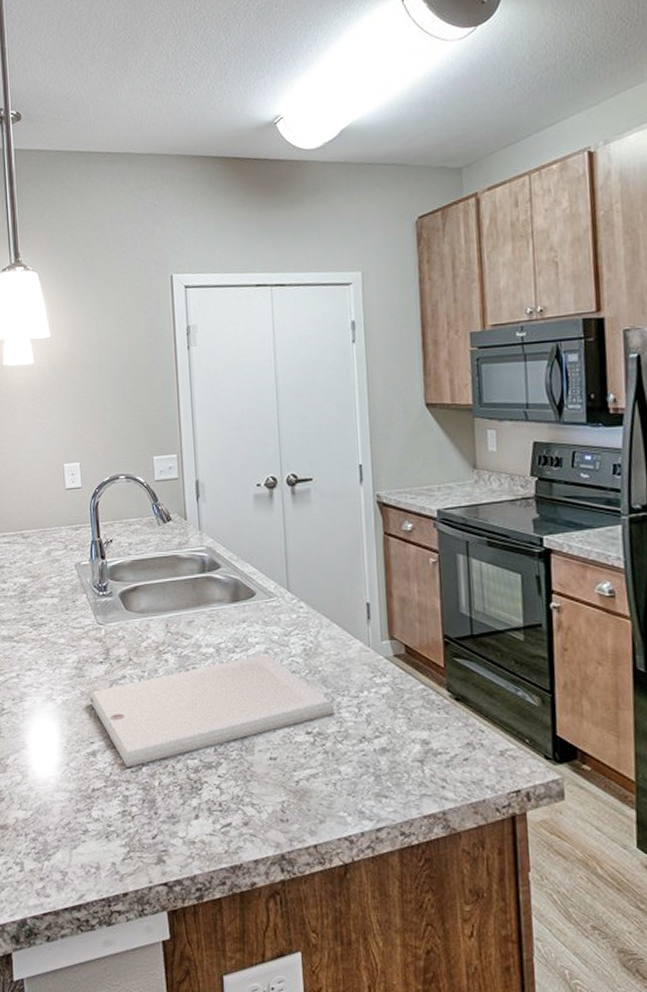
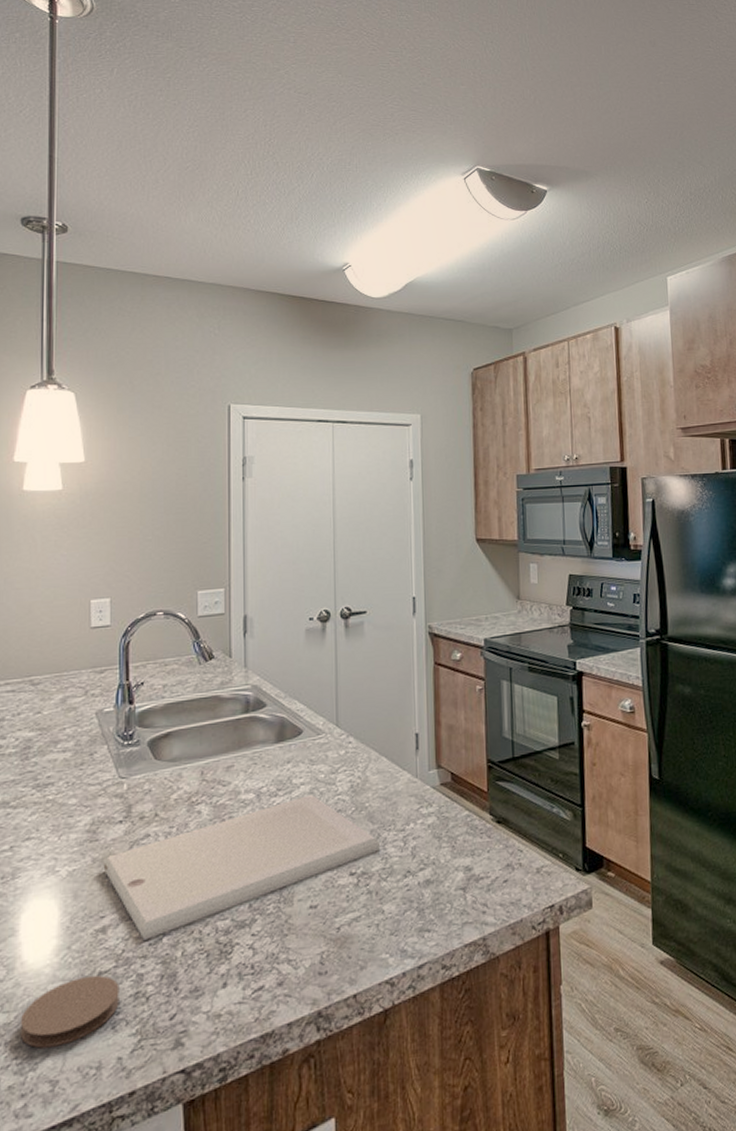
coaster: none [35,790,110,844] -> present [19,975,119,1049]

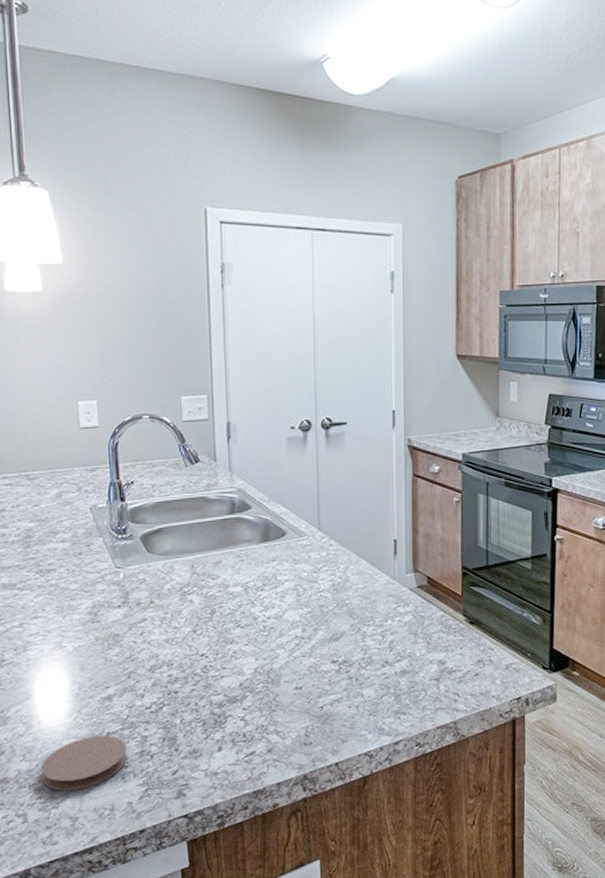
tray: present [101,794,381,940] -> none [104,590,361,708]

